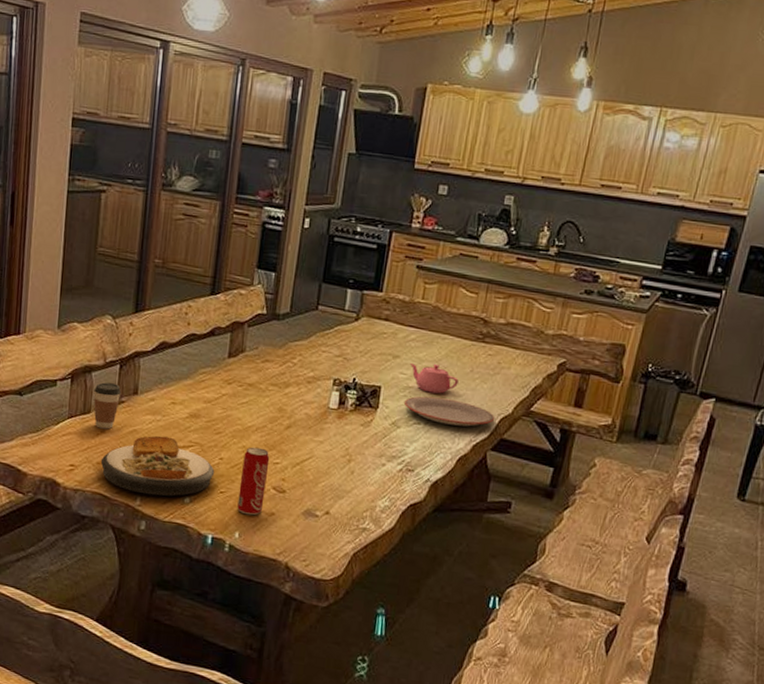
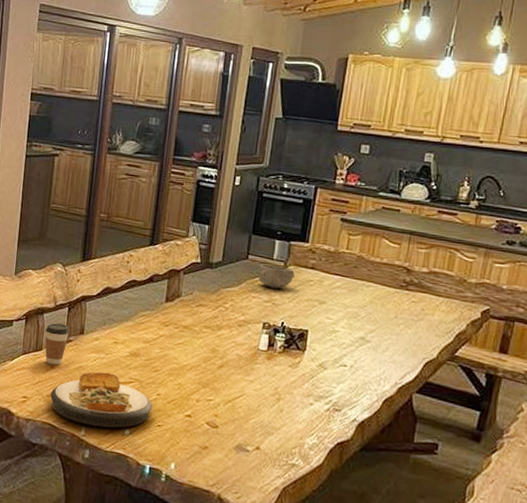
beverage can: present [237,447,270,516] -> none [173,384,204,449]
bowl: none [329,315,368,342] -> present [258,263,295,289]
plate: present [403,396,495,427] -> none [330,340,420,370]
teapot: present [409,363,459,394] -> none [335,309,383,338]

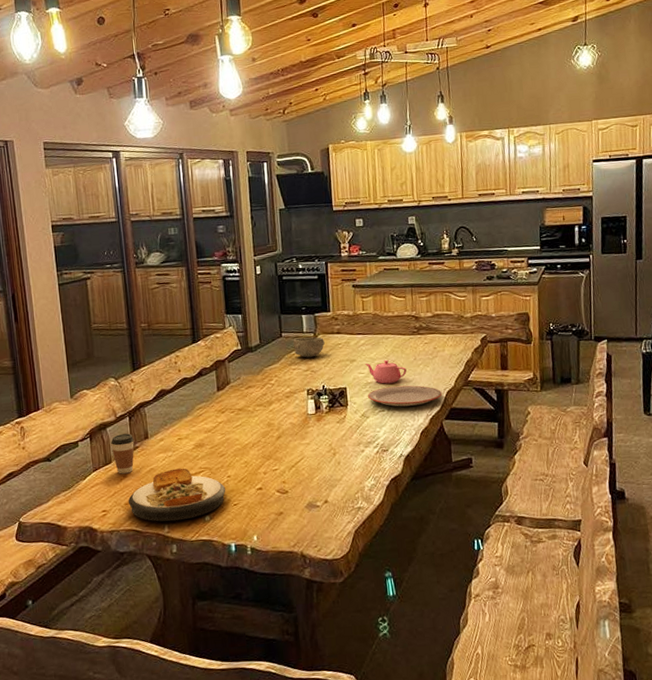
plate: none [330,340,420,370] -> present [367,385,443,407]
teapot: none [335,309,383,338] -> present [365,359,407,384]

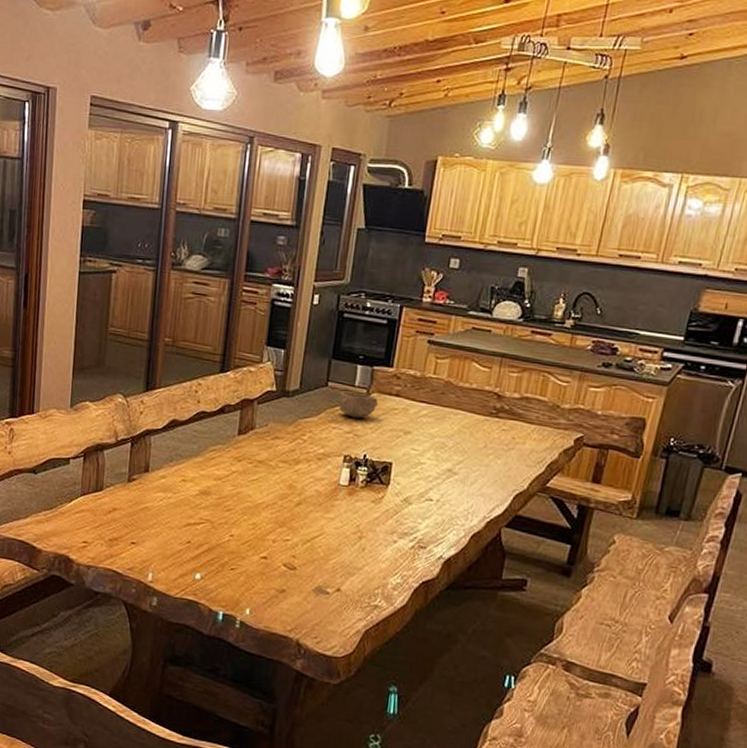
coffee cup: present [111,433,135,474] -> none [105,460,132,507]
plate: present [128,468,226,522] -> none [112,512,225,573]
teapot: present [365,359,407,384] -> none [421,439,472,470]
plate: present [367,385,443,407] -> none [415,472,510,503]

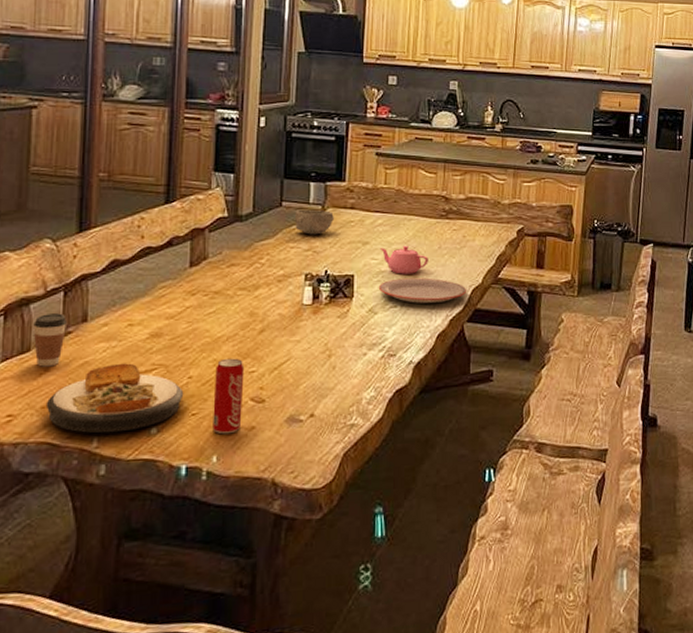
coffee cup: none [105,460,132,507] -> present [33,313,67,367]
plate: none [112,512,225,573] -> present [45,363,184,434]
beverage can: none [248,523,280,593] -> present [213,358,245,434]
plate: none [415,472,510,503] -> present [378,278,467,303]
teapot: none [421,439,472,470] -> present [379,245,428,274]

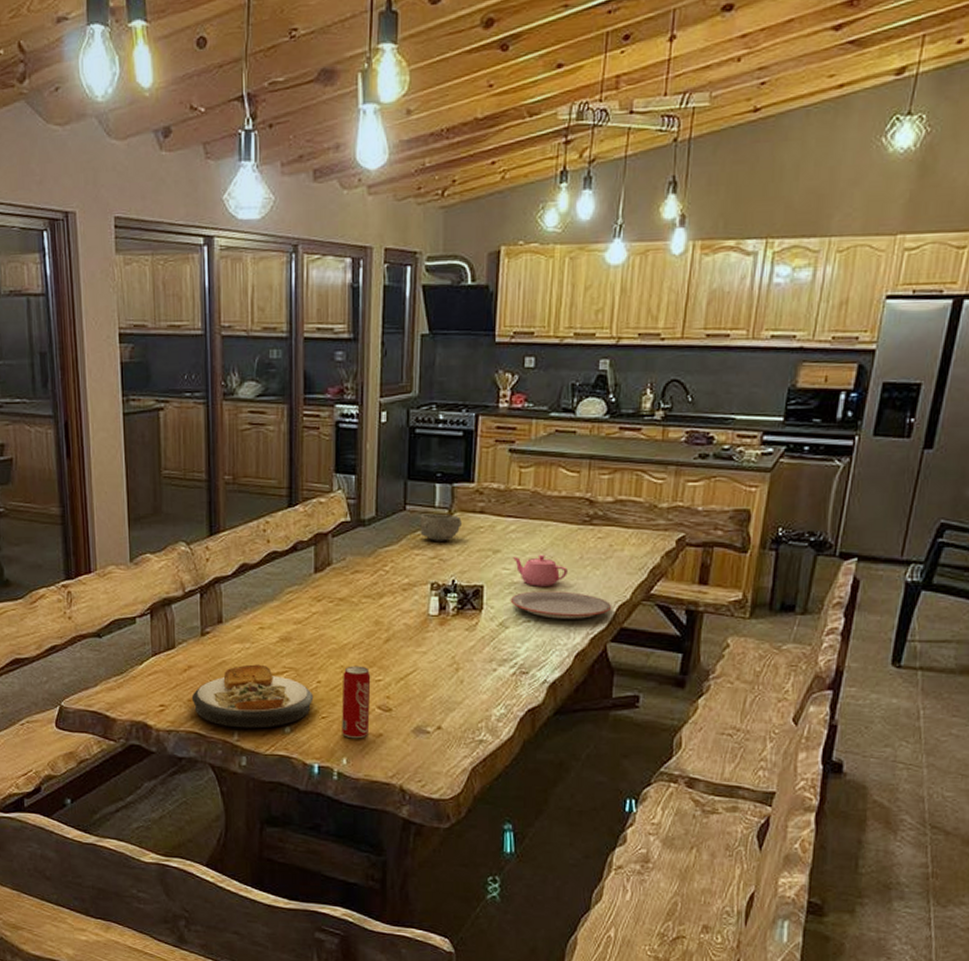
coffee cup: present [33,313,67,367] -> none [176,614,204,664]

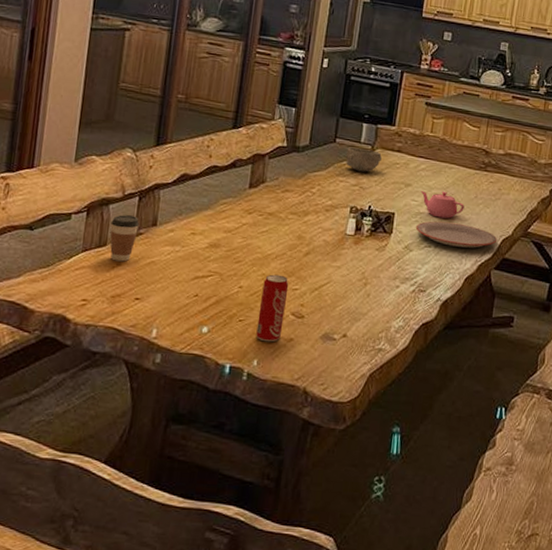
coffee cup: none [176,614,204,664] -> present [110,215,139,262]
plate: present [191,664,314,729] -> none [115,266,234,328]

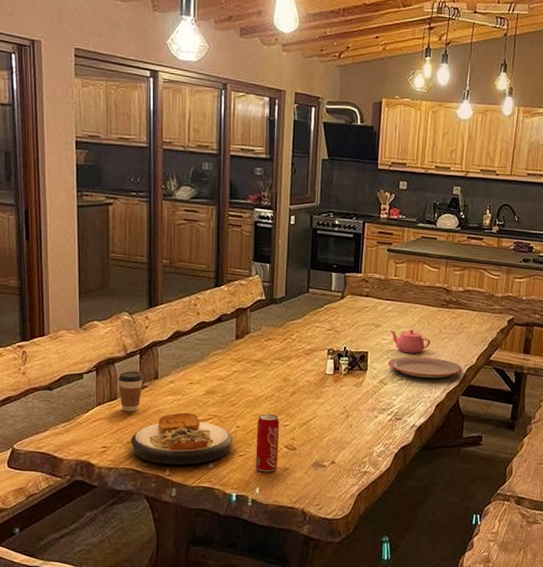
plate: none [115,266,234,328] -> present [130,413,233,465]
bowl: present [346,147,382,172] -> none [320,295,352,317]

